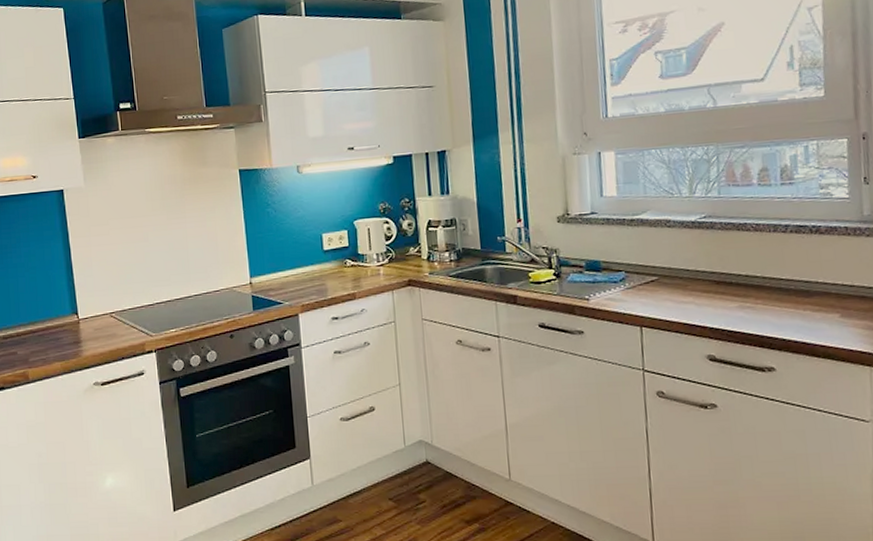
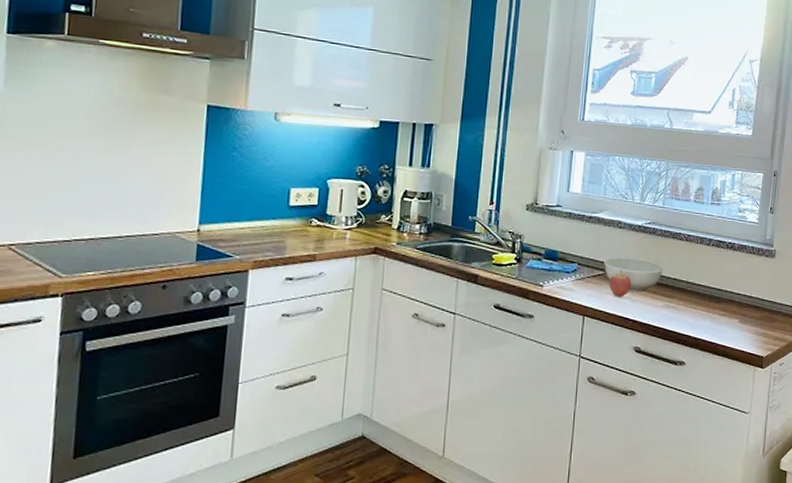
bowl: none [655,259,731,295] -> present [603,258,664,291]
fruit: none [665,272,693,303] -> present [609,269,631,297]

